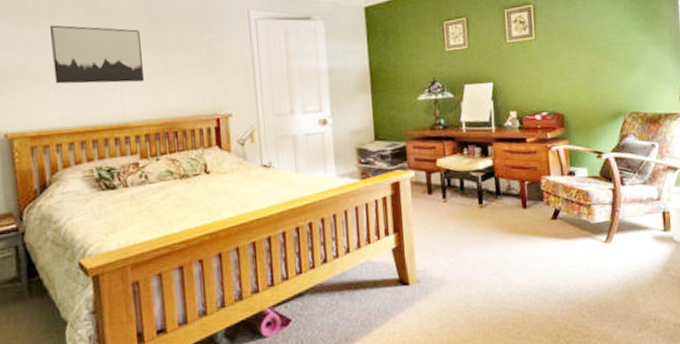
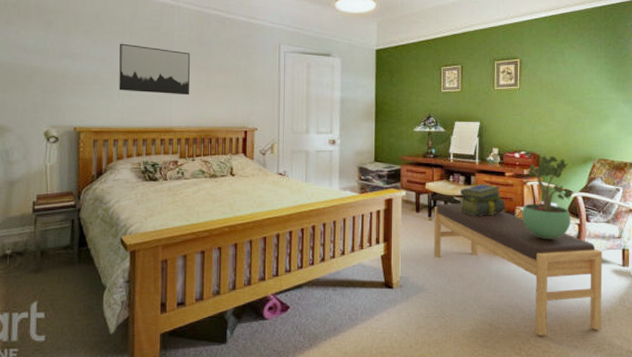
bench: none [449,179,646,319] -> present [433,203,603,336]
stack of books: none [476,153,530,193] -> present [459,184,506,217]
potted plant: none [548,113,605,210] -> present [522,155,574,240]

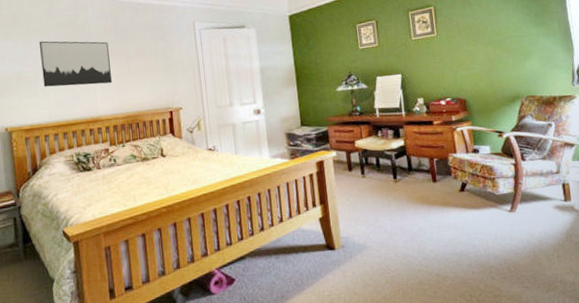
bench: present [433,203,603,336] -> none [367,157,551,281]
stack of books: present [459,184,506,217] -> none [390,135,438,169]
potted plant: present [522,155,574,240] -> none [455,98,506,183]

